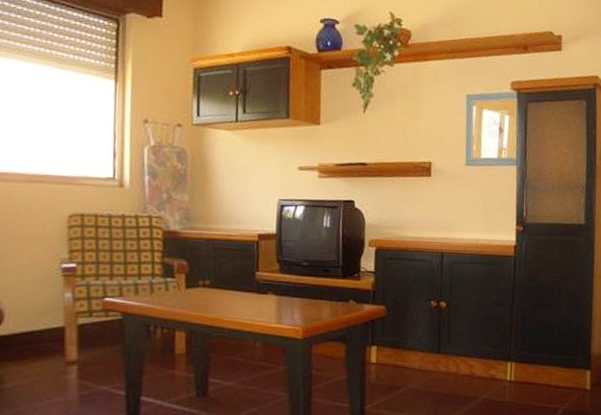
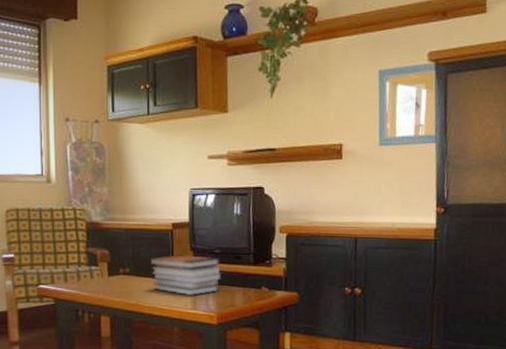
book stack: none [230,266,308,310] -> present [148,254,221,296]

